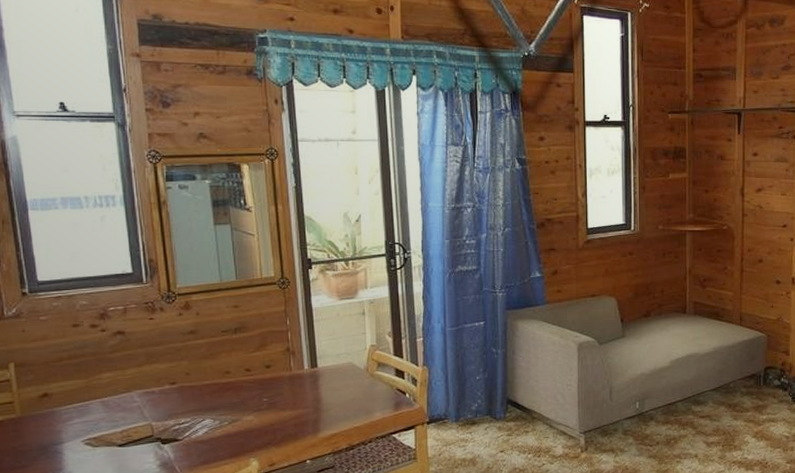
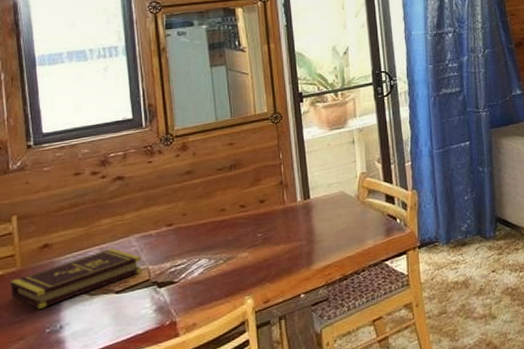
book: none [9,402,145,456] -> present [10,248,142,309]

